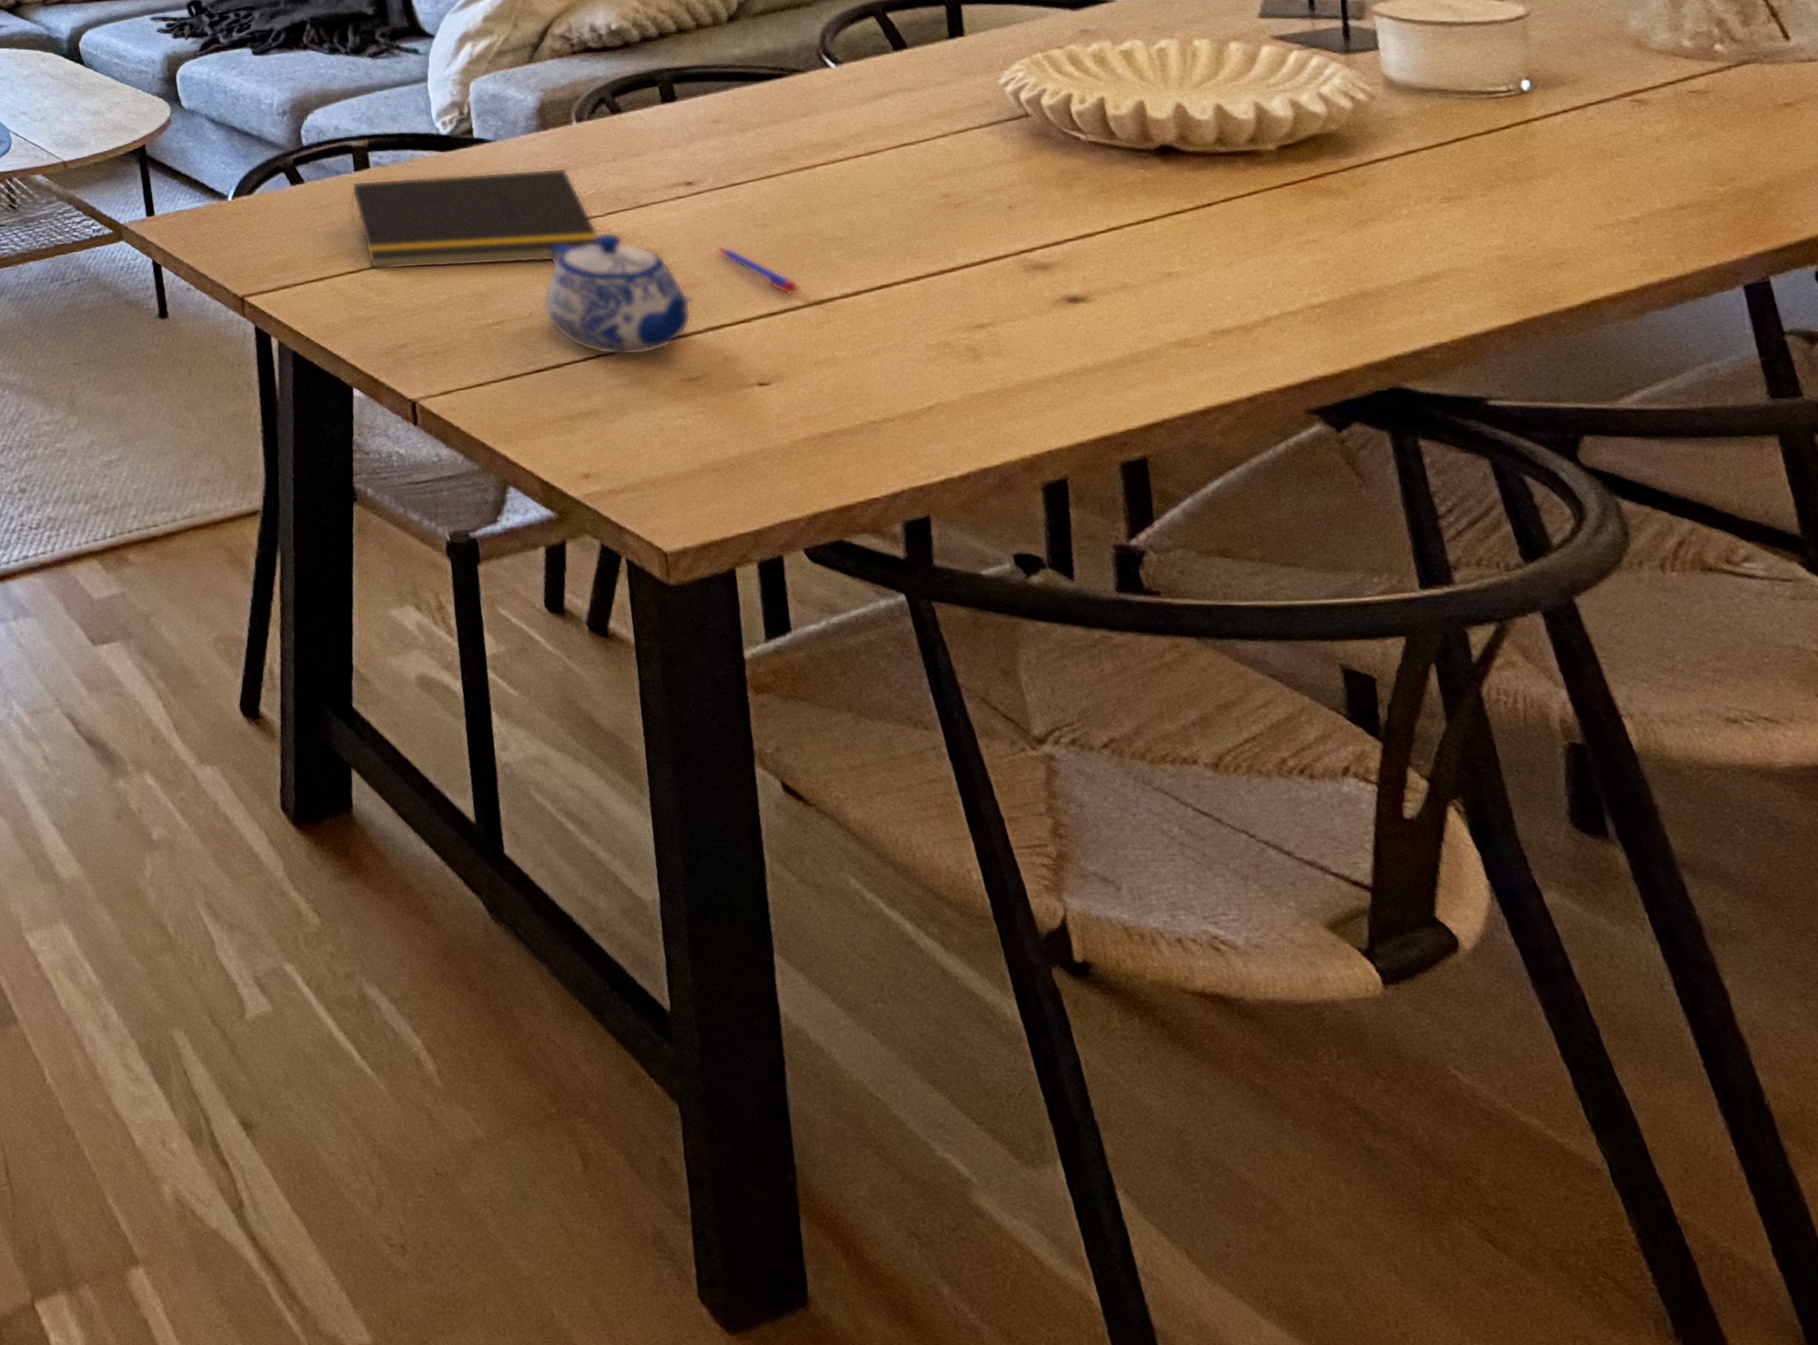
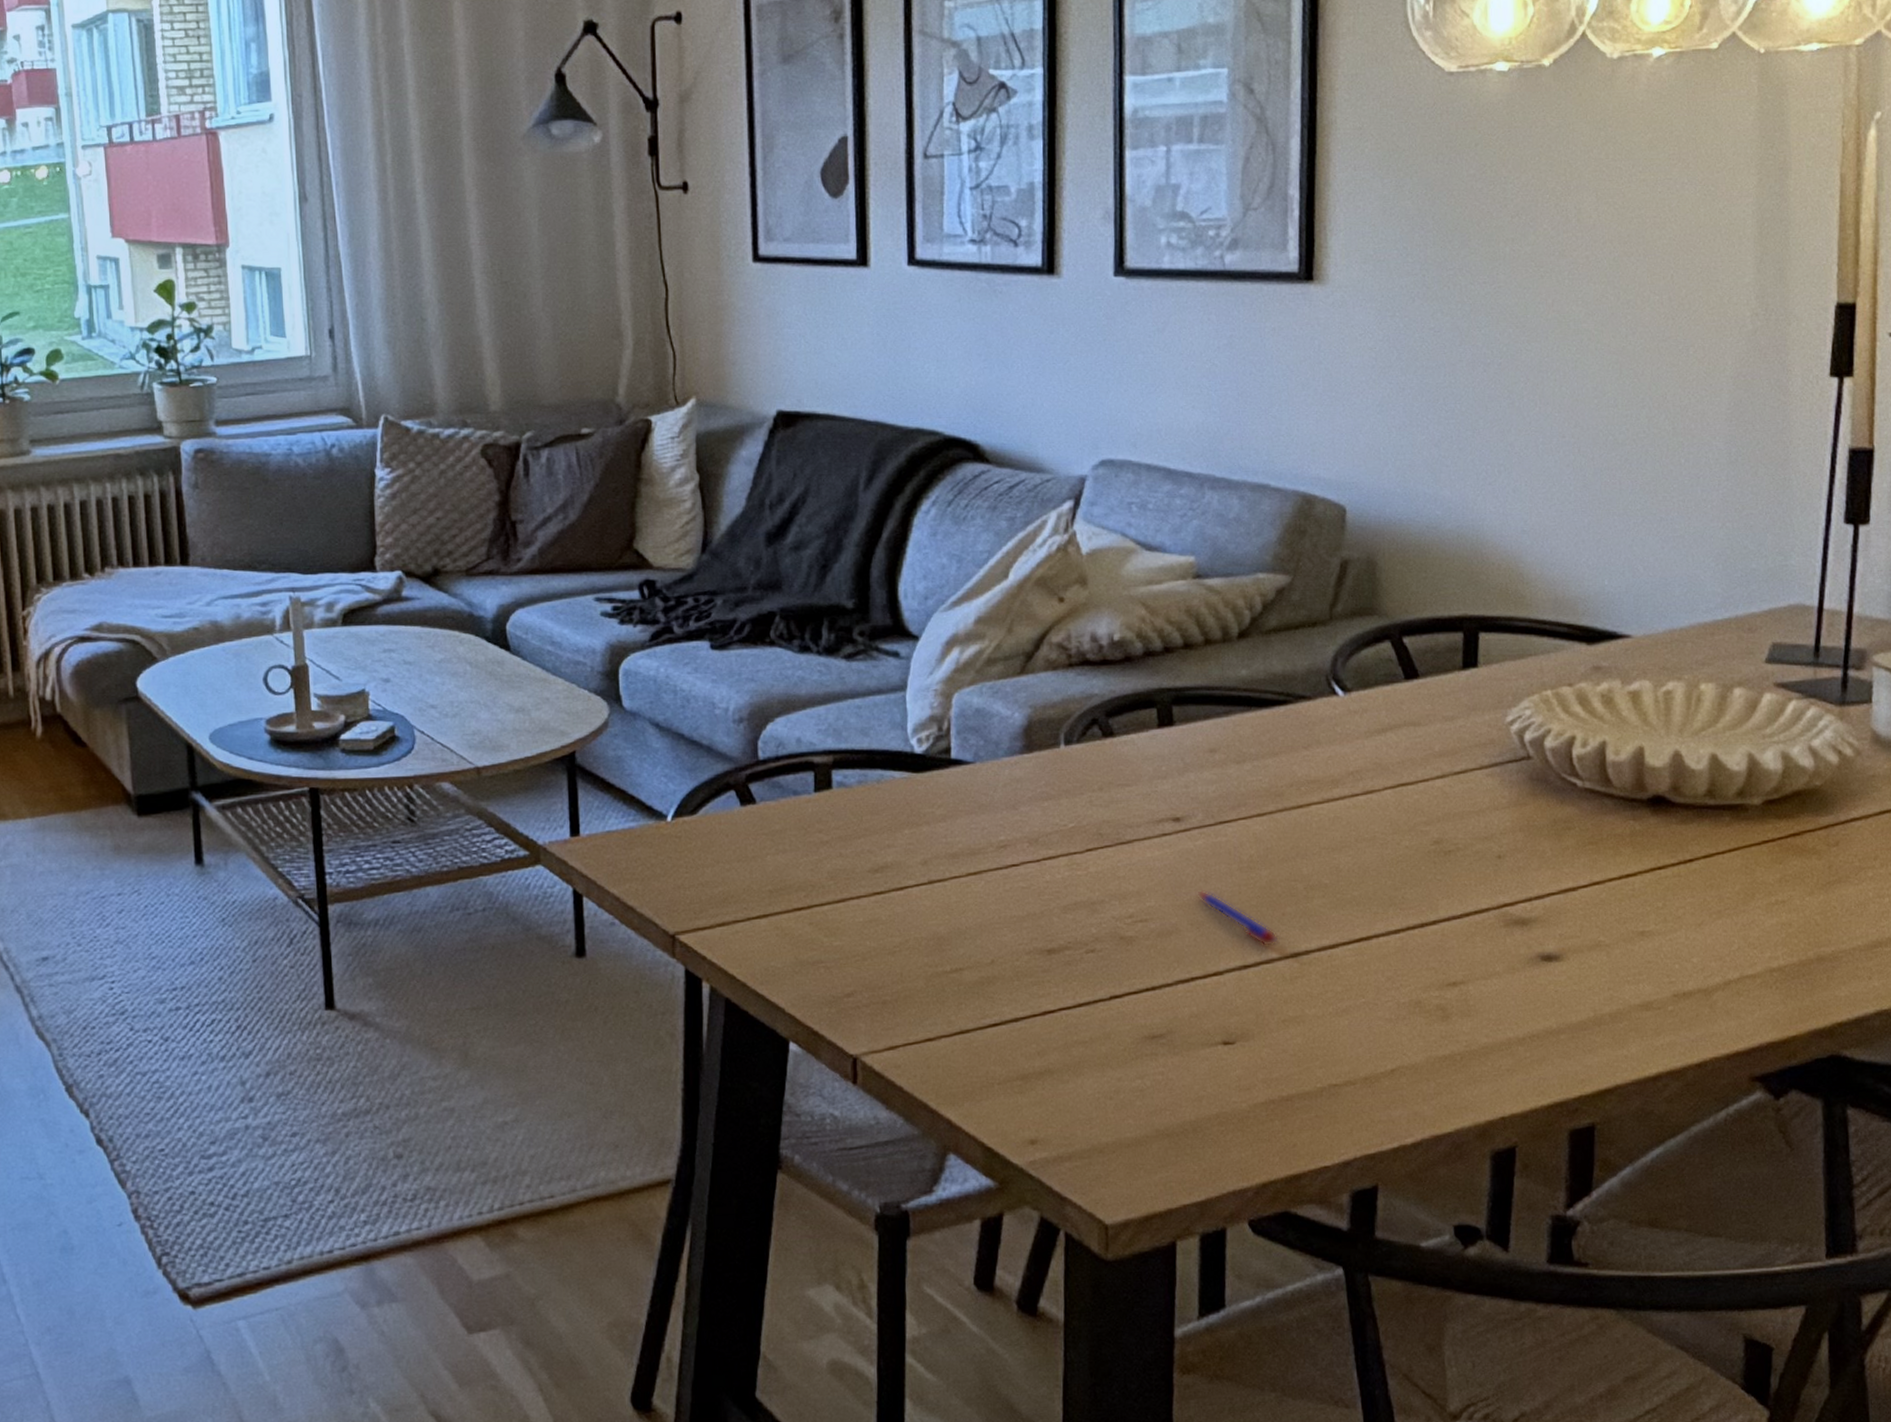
notepad: present [351,167,600,271] -> none [805,796,1076,908]
teapot: present [543,231,693,356] -> none [1007,870,1166,1010]

